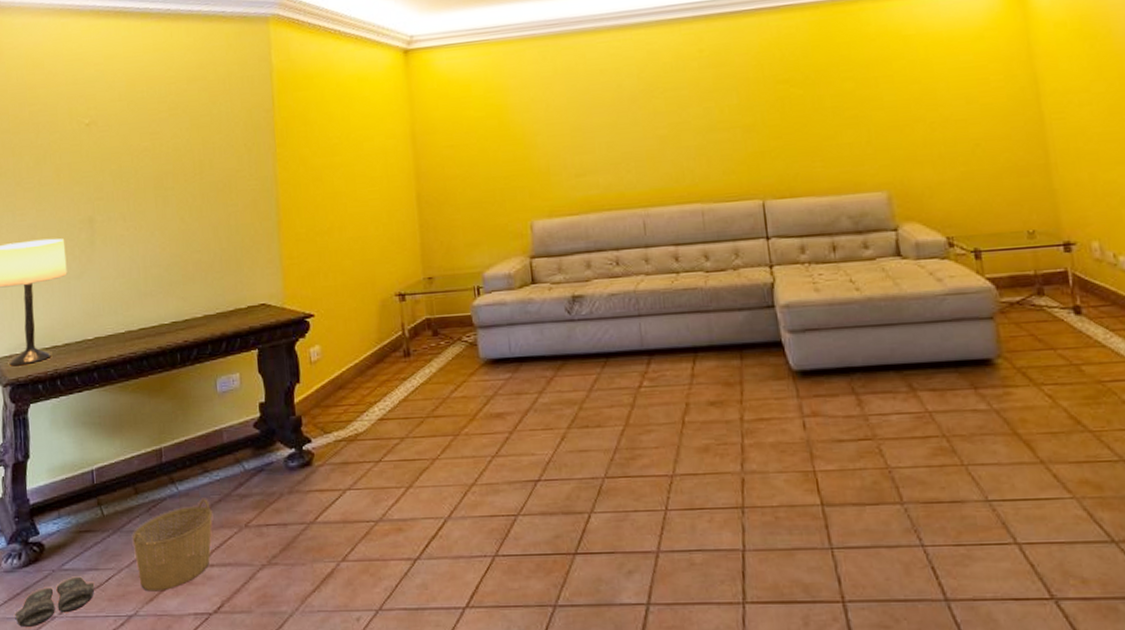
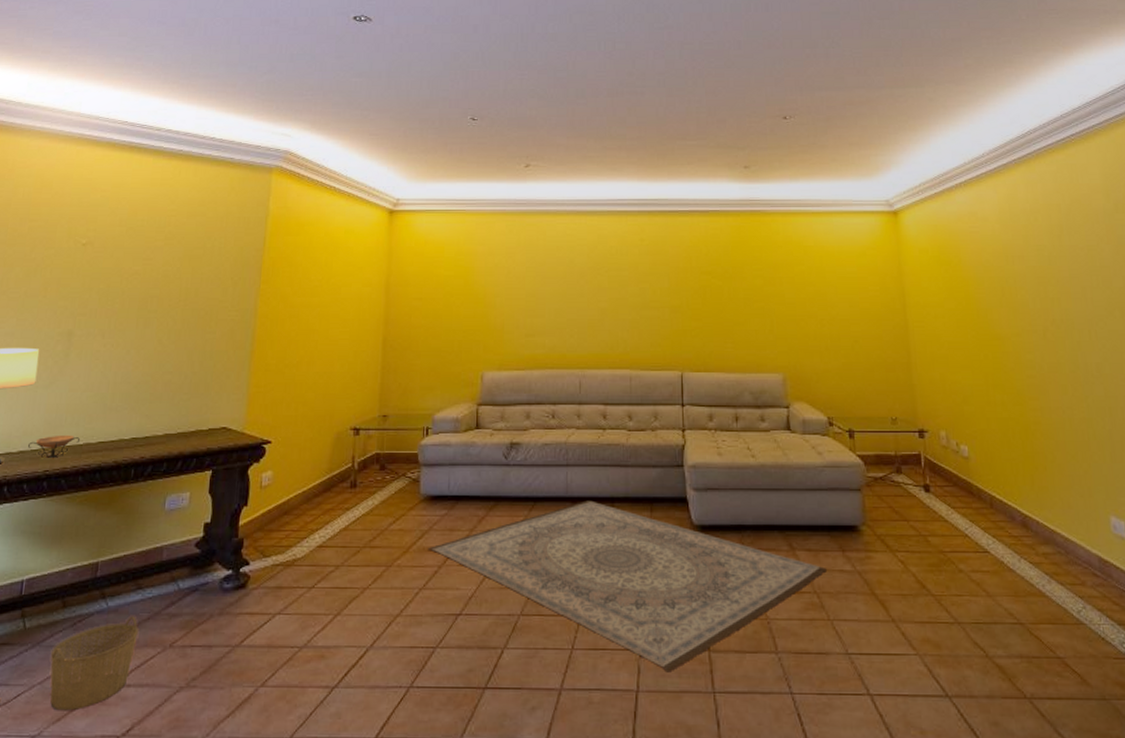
decorative bowl: none [72,323,122,349] -> present [28,434,81,458]
area rug: none [495,352,958,530] -> present [427,500,828,673]

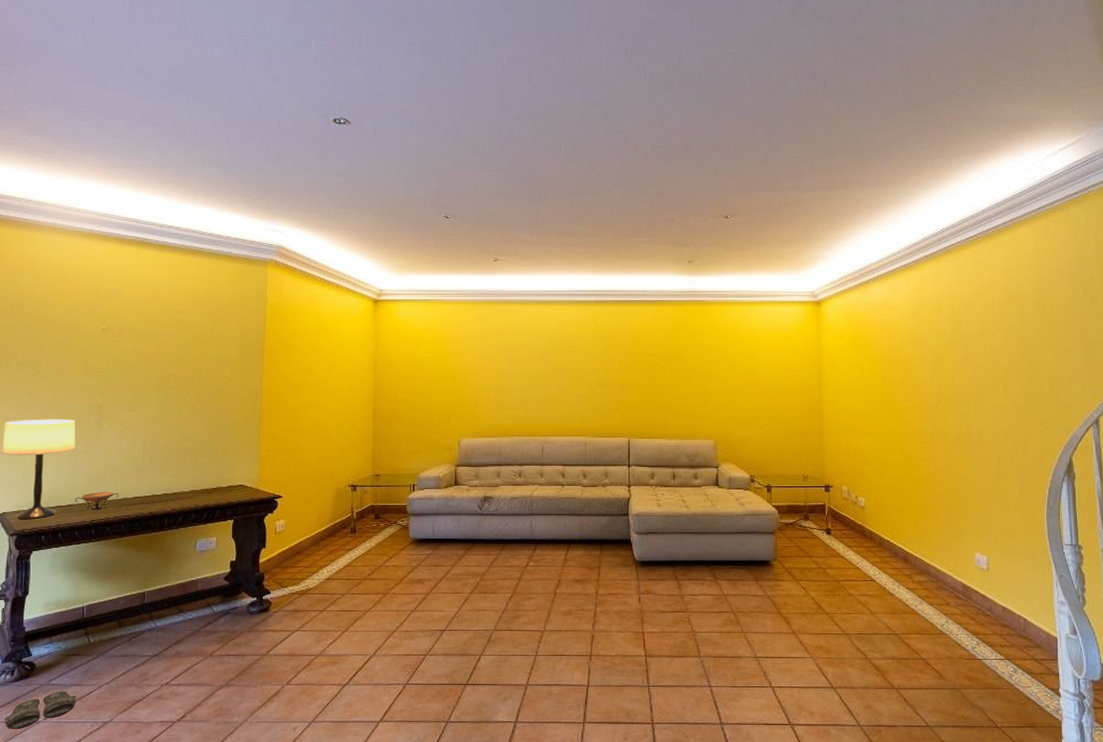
basket: present [50,616,138,711] -> none [113,633,183,704]
area rug: present [427,500,828,673] -> none [417,542,744,672]

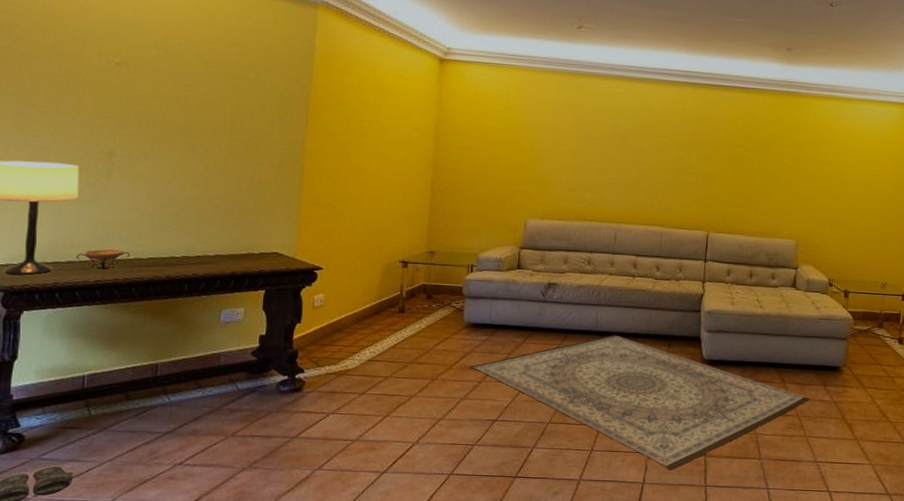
area rug: none [417,542,744,672] -> present [469,335,810,471]

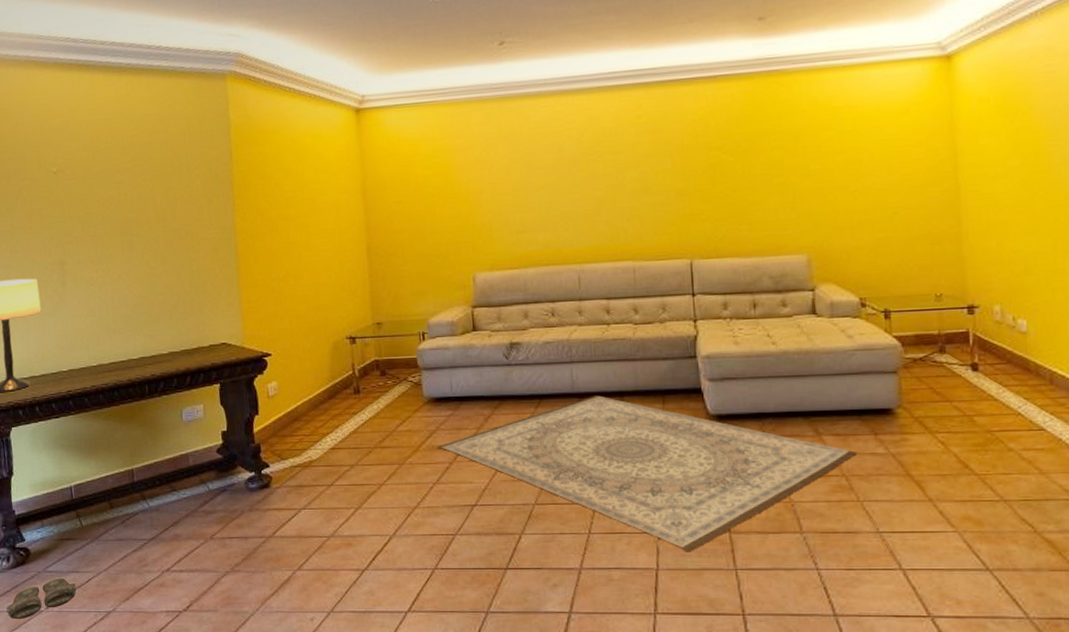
decorative bowl: present [77,249,131,270] -> none [48,357,94,380]

